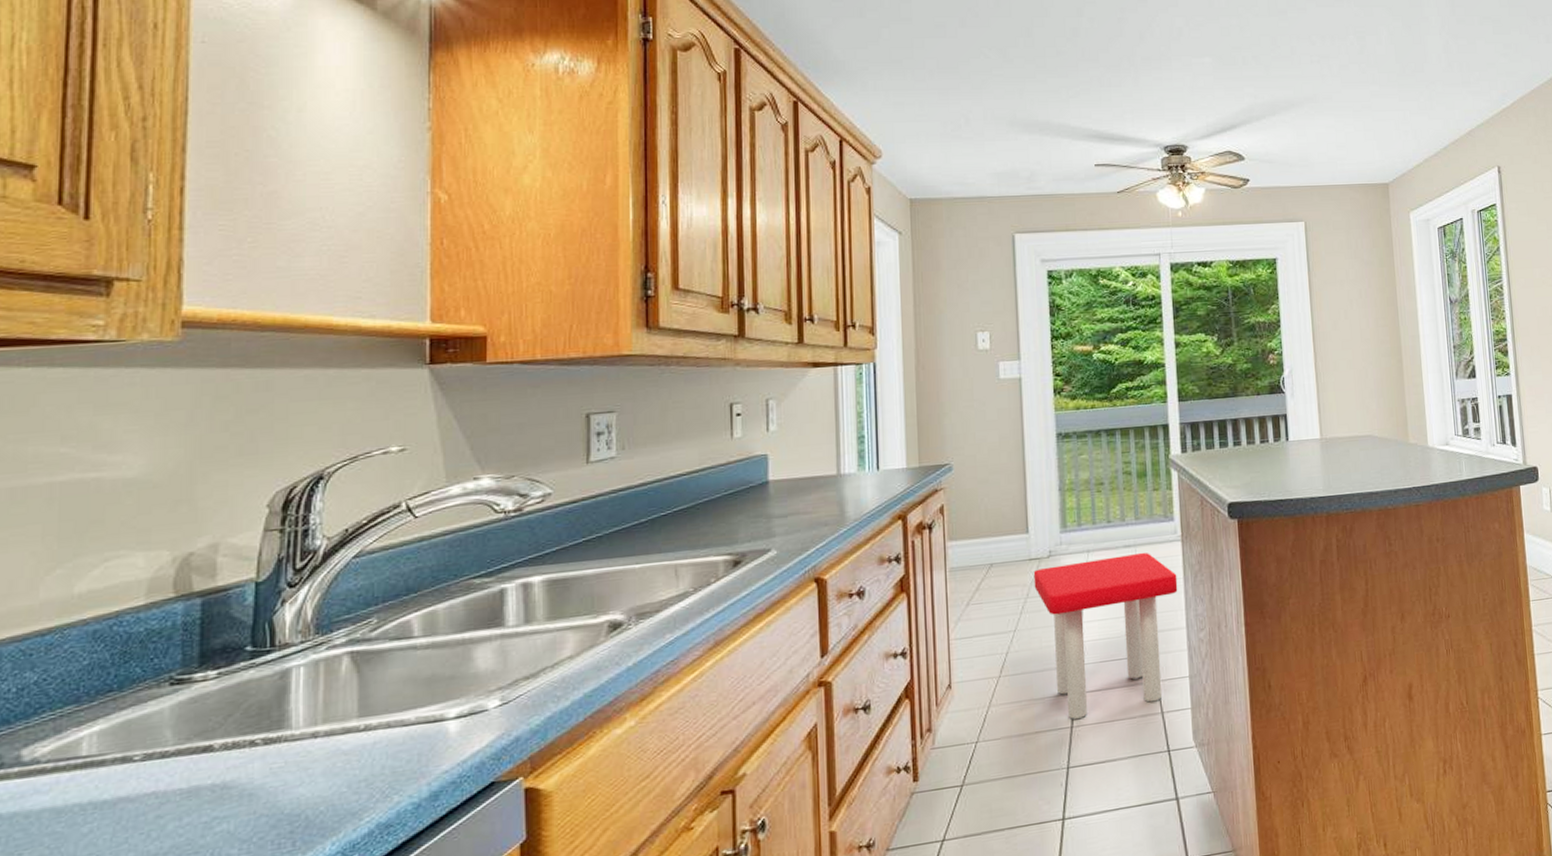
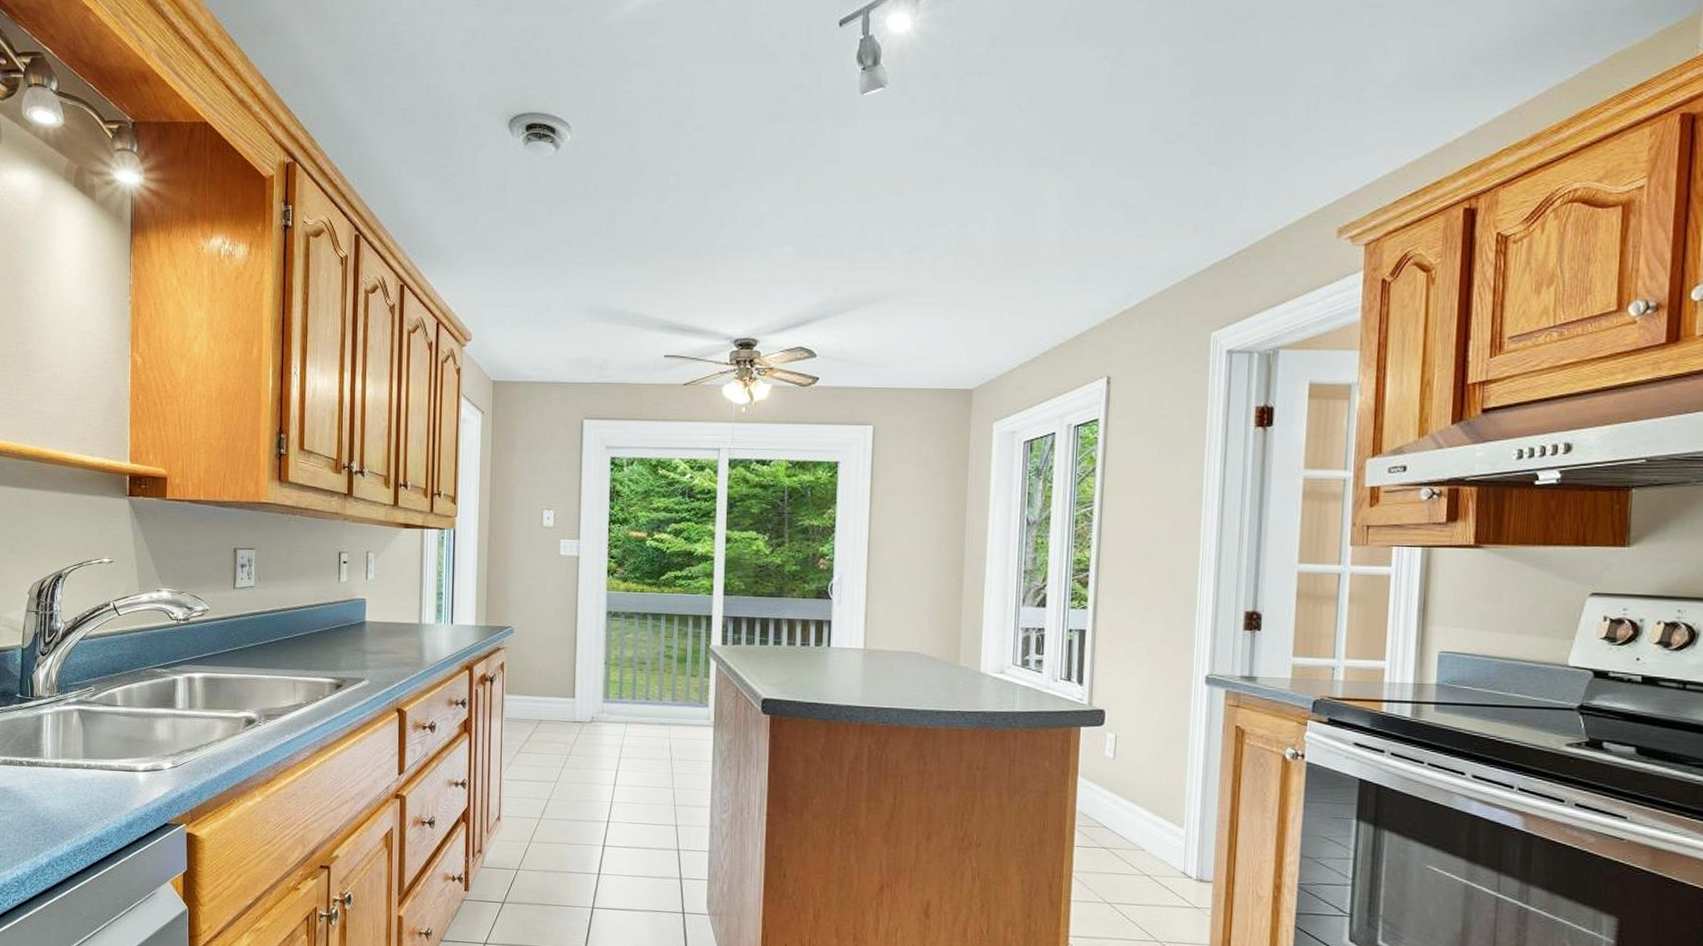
stool: present [1033,552,1178,720] -> none [576,731,706,869]

